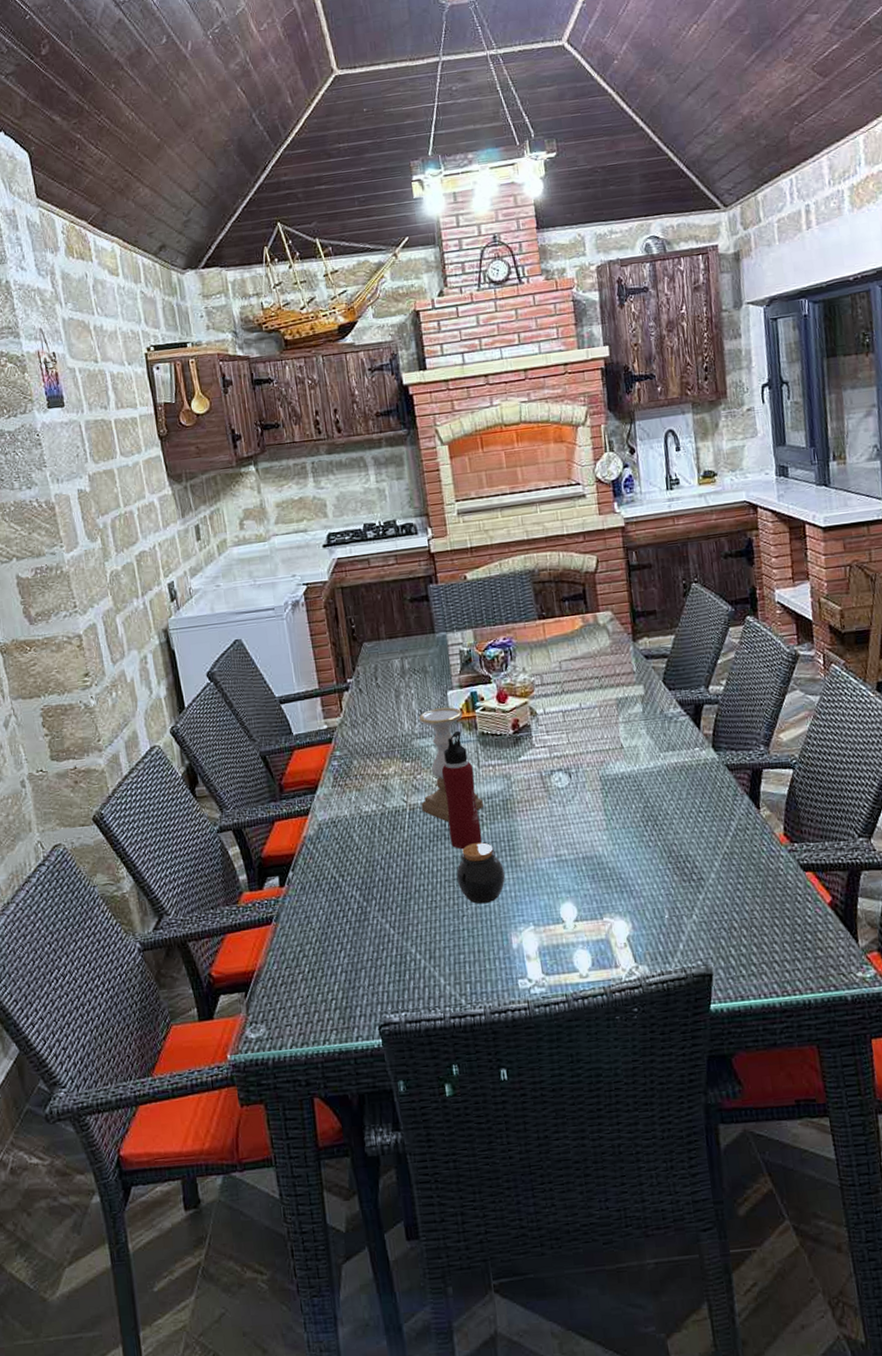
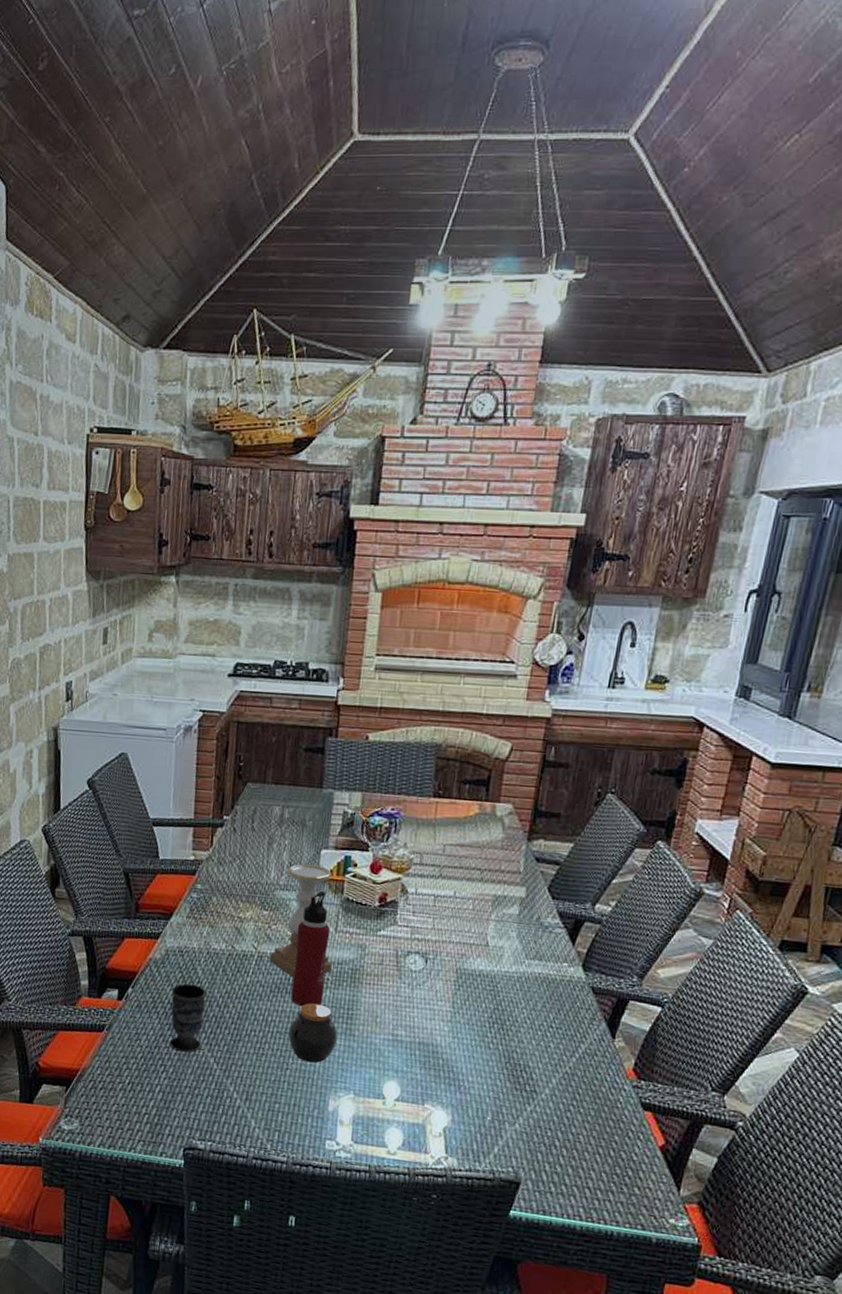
cup: none [332,852,374,926] -> present [169,983,206,1053]

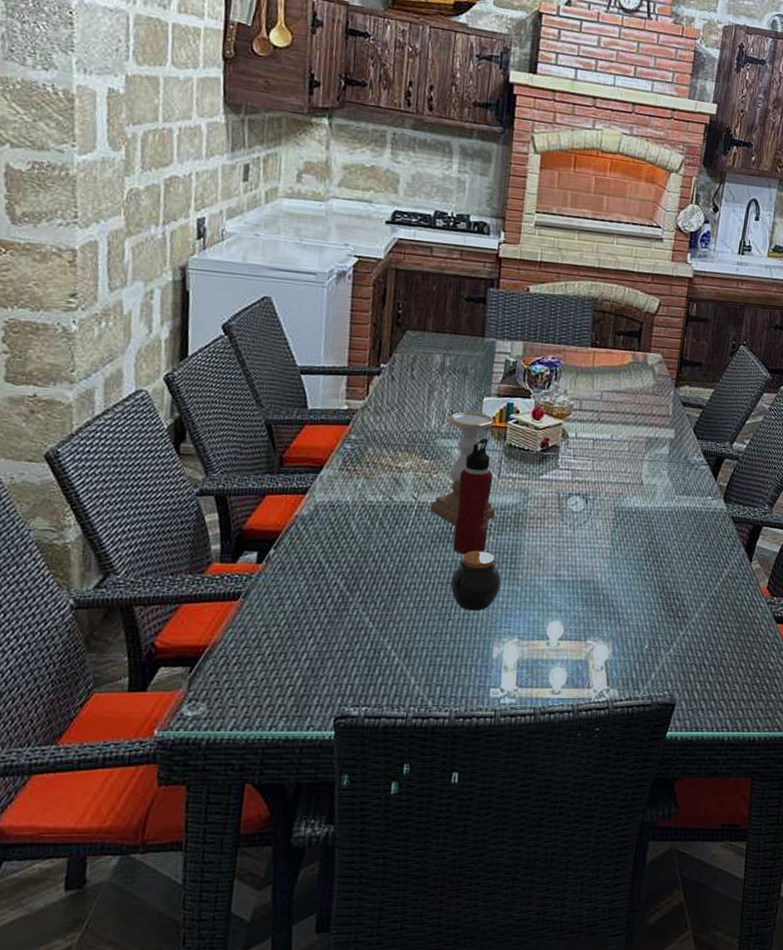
cup: present [169,983,206,1053] -> none [318,540,361,614]

